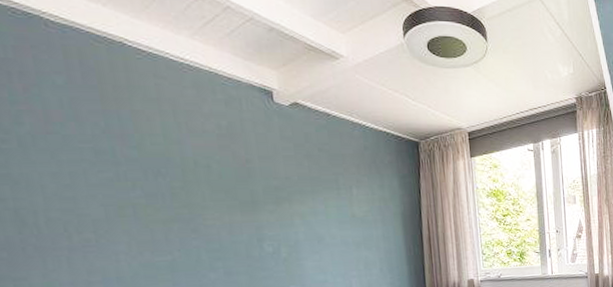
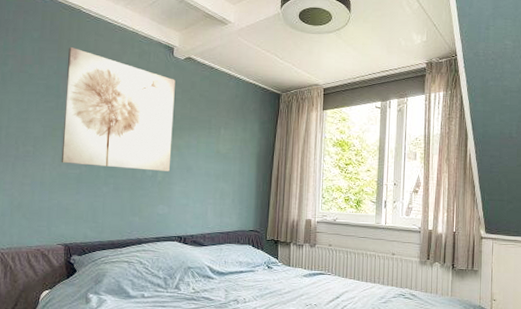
wall art: none [117,96,295,250] -> present [61,47,175,171]

